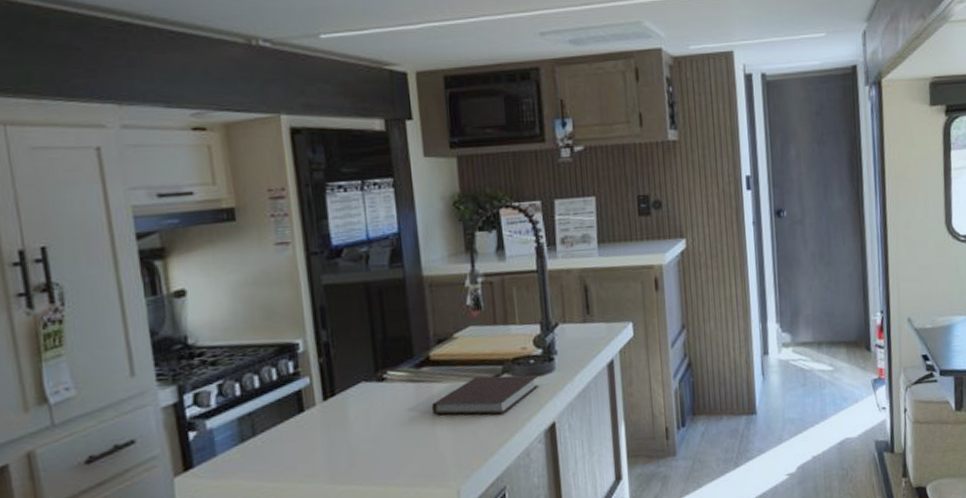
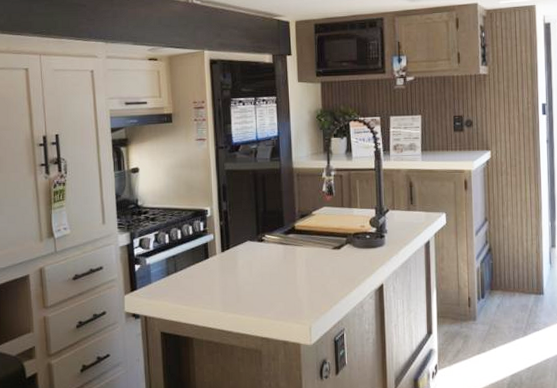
notebook: present [432,375,540,415] -> none [295,244,373,274]

